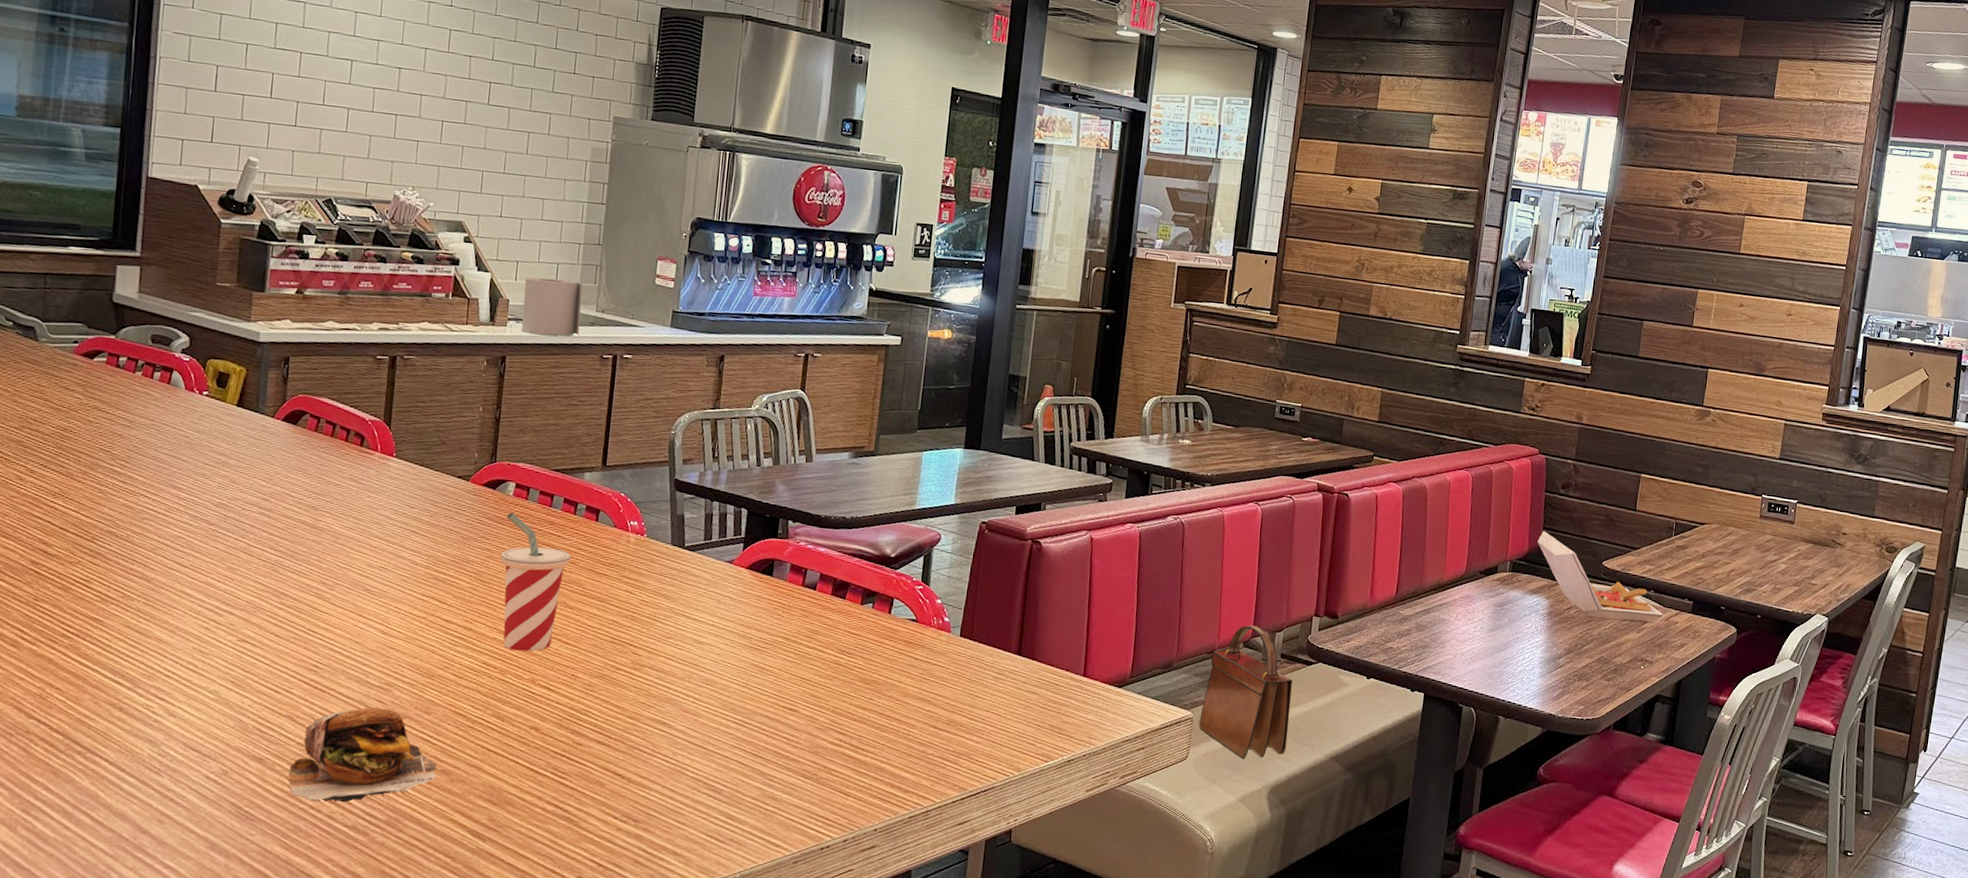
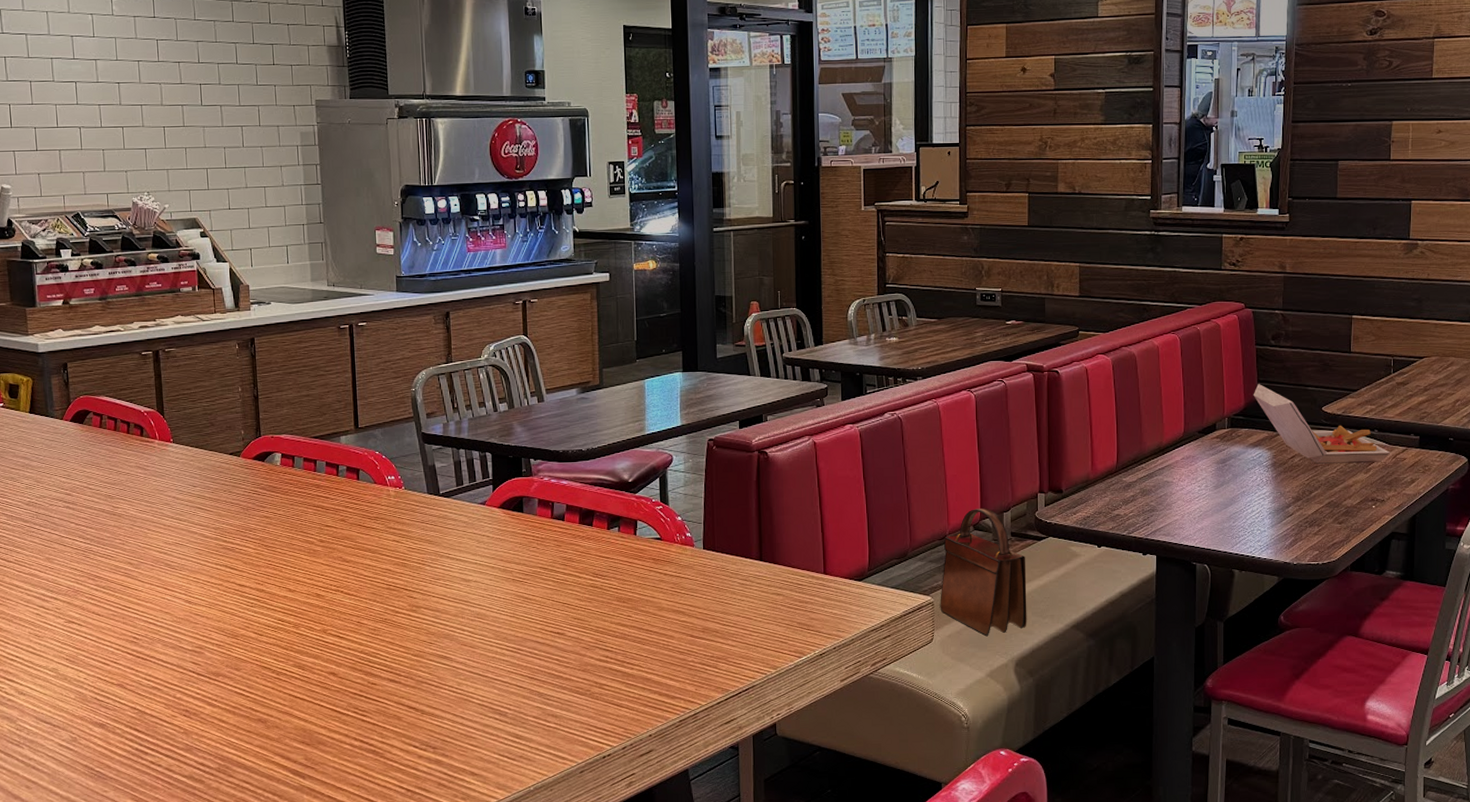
burger: present [288,707,437,802] -> none [127,669,254,757]
beverage cup: present [500,512,571,652] -> none [277,481,341,606]
paper towel roll: present [521,277,583,336] -> none [260,260,316,315]

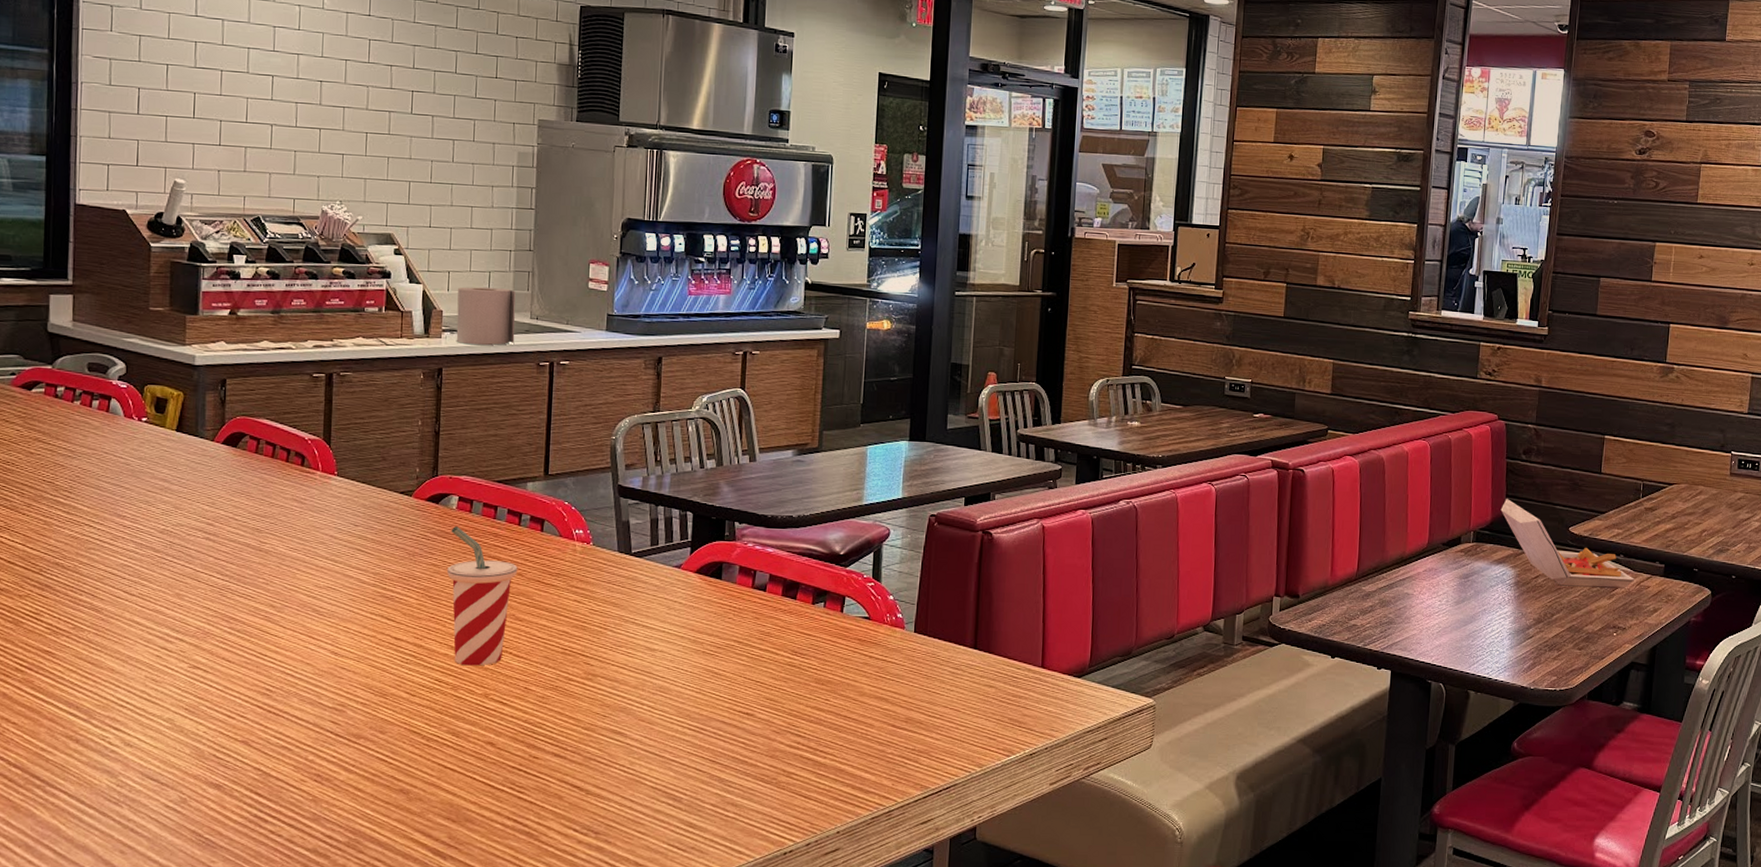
paper towel roll: none [260,260,316,315] -> present [456,286,516,346]
beverage cup: none [277,481,341,606] -> present [446,526,518,666]
handbag: present [940,507,1027,637] -> none [1162,608,1256,746]

